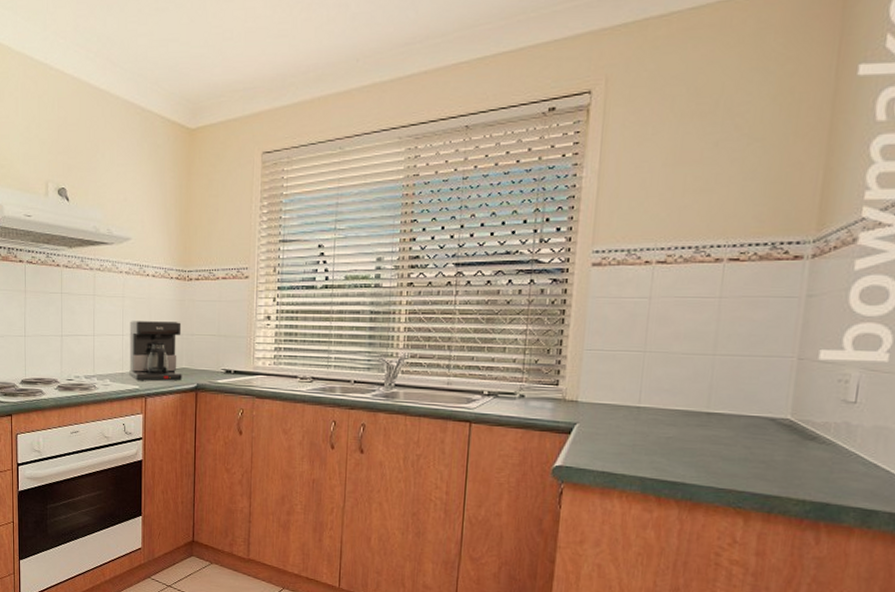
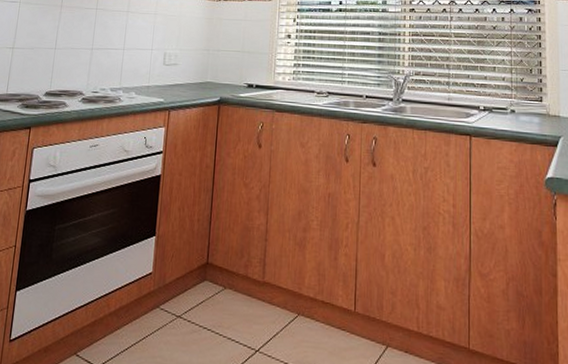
coffee maker: present [129,321,182,382] -> none [155,36,209,95]

